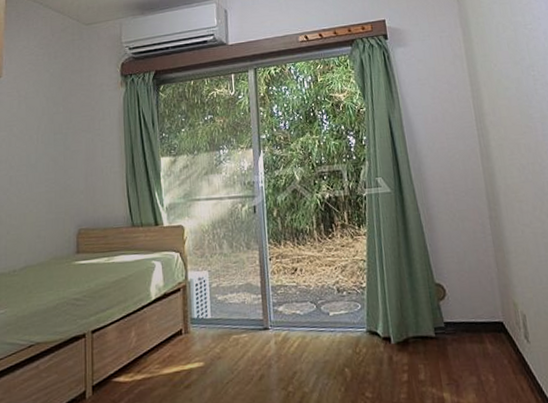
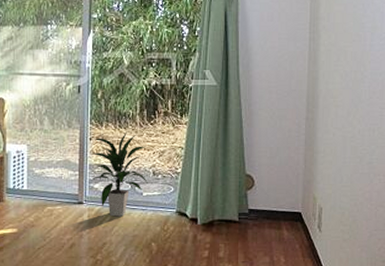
indoor plant: none [272,248,333,342] -> present [91,131,148,217]

